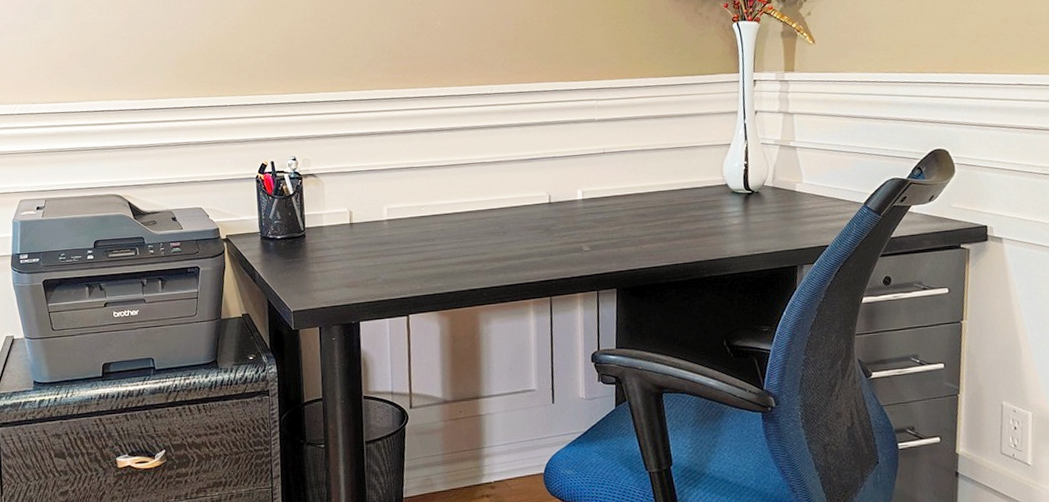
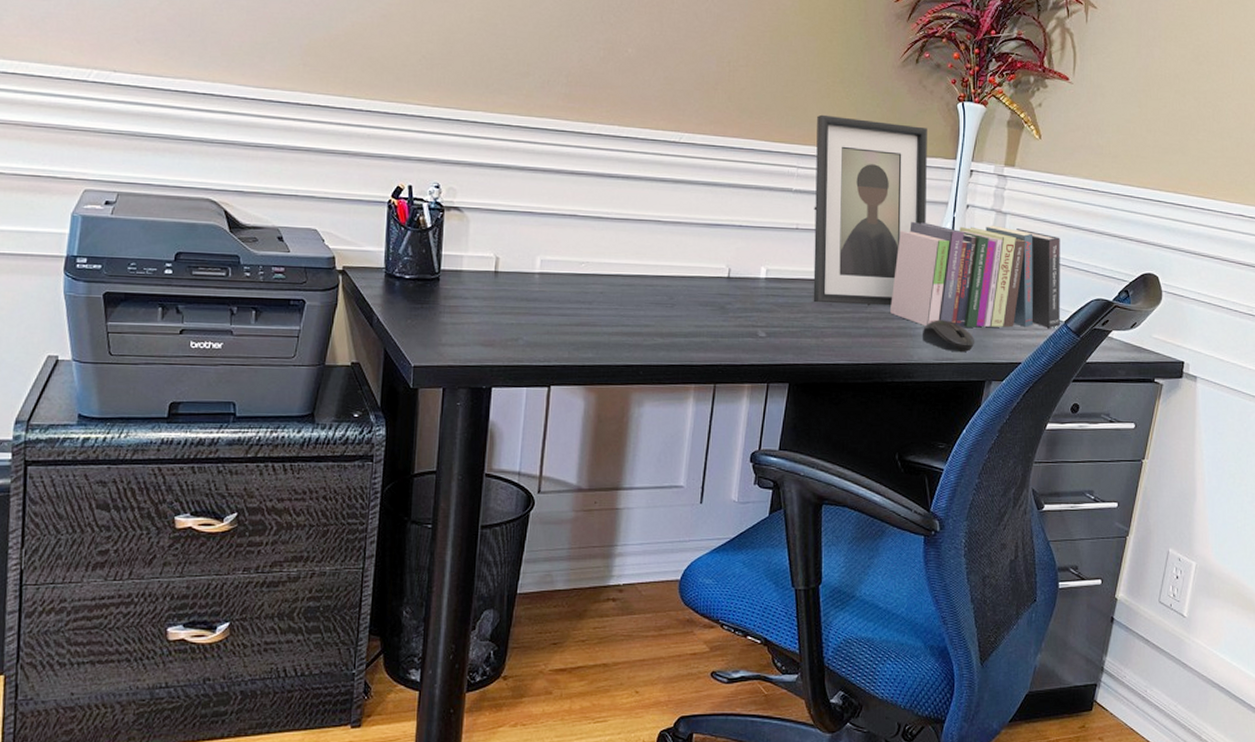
picture frame: none [608,49,720,215] -> present [813,114,927,306]
books: none [697,125,860,224] -> present [890,221,1060,328]
computer mouse: none [731,215,783,243] -> present [921,319,975,353]

